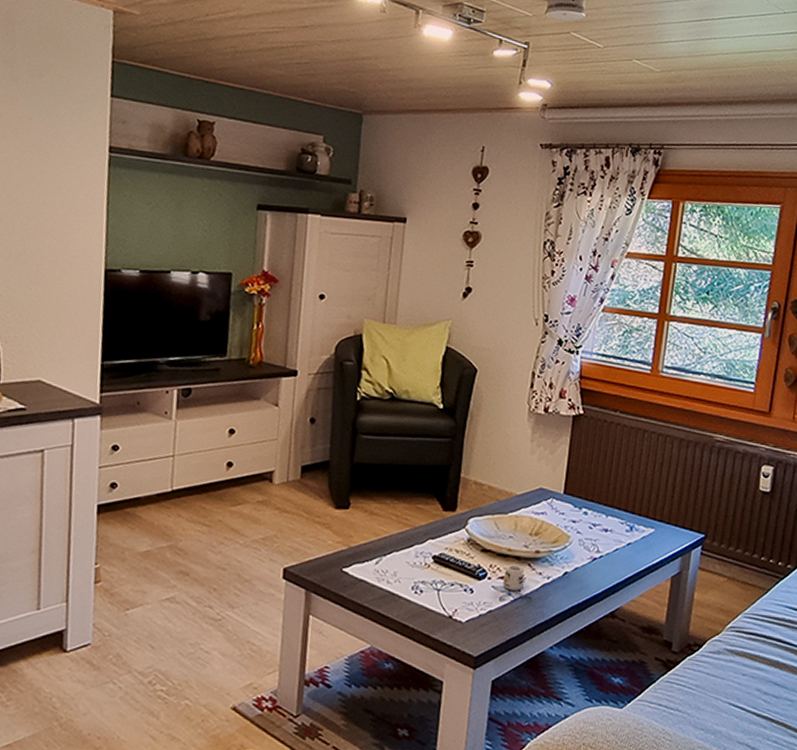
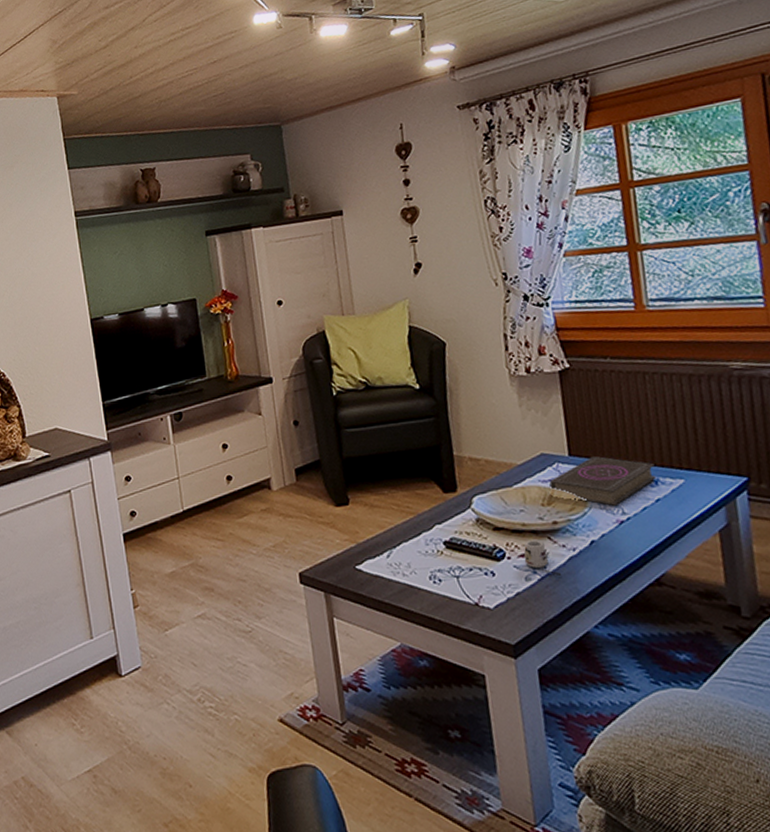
book: none [541,498,634,544] -> present [549,456,657,506]

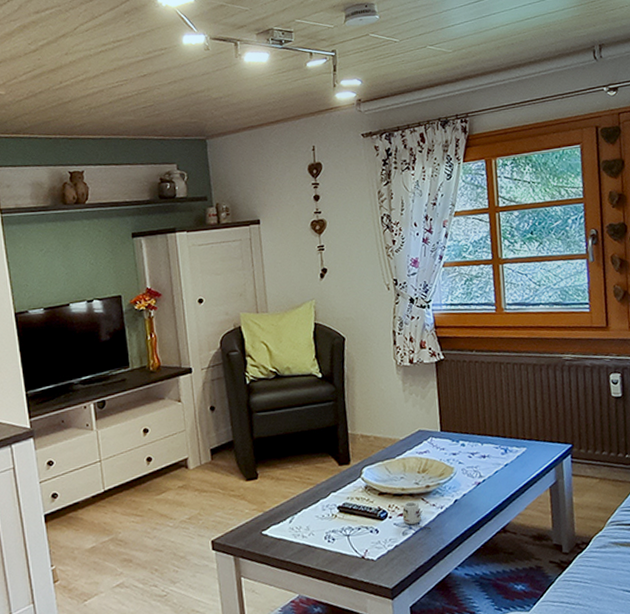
book: present [549,456,657,506] -> none [424,431,506,471]

